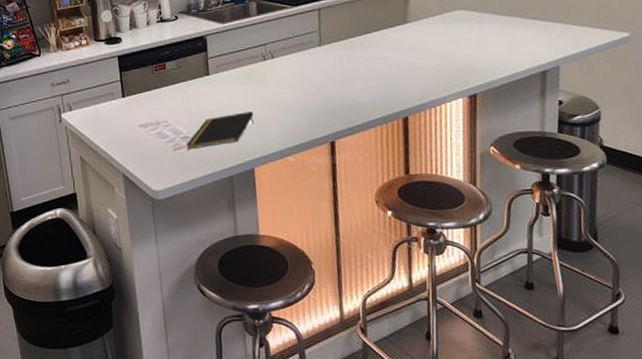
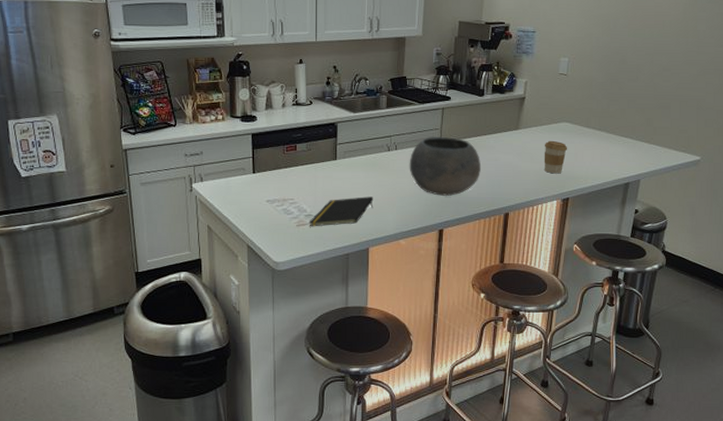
bowl: none [288,39,370,105] -> present [409,137,481,197]
coffee cup: none [438,31,468,69] -> present [544,140,568,174]

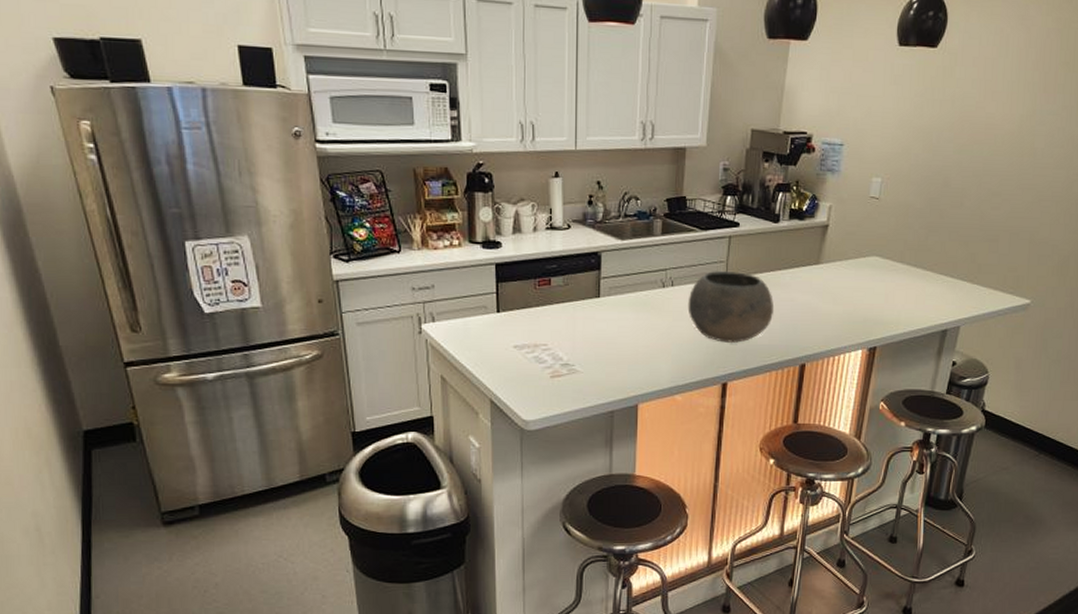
notepad: present [309,197,374,227] -> none [565,342,644,379]
coffee cup: present [544,140,568,174] -> none [848,278,877,318]

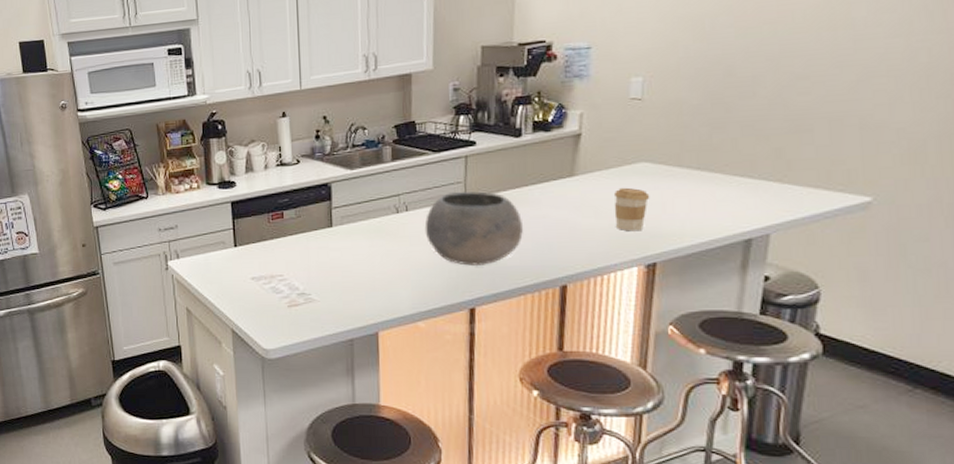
coffee cup: none [848,278,877,318] -> present [613,187,650,232]

